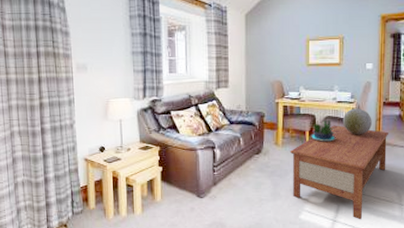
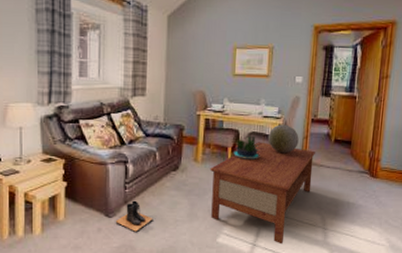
boots: none [206,182,240,210] -> present [115,200,153,232]

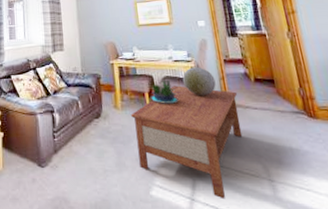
boots: present [115,200,153,232] -> none [47,149,83,183]

